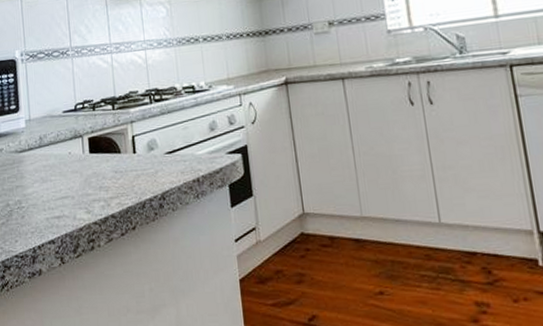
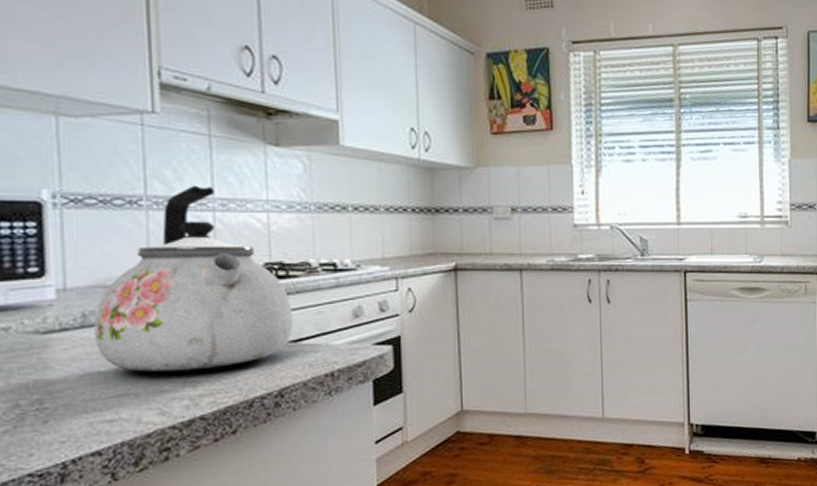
kettle: none [46,35,168,180] -> present [94,185,293,372]

